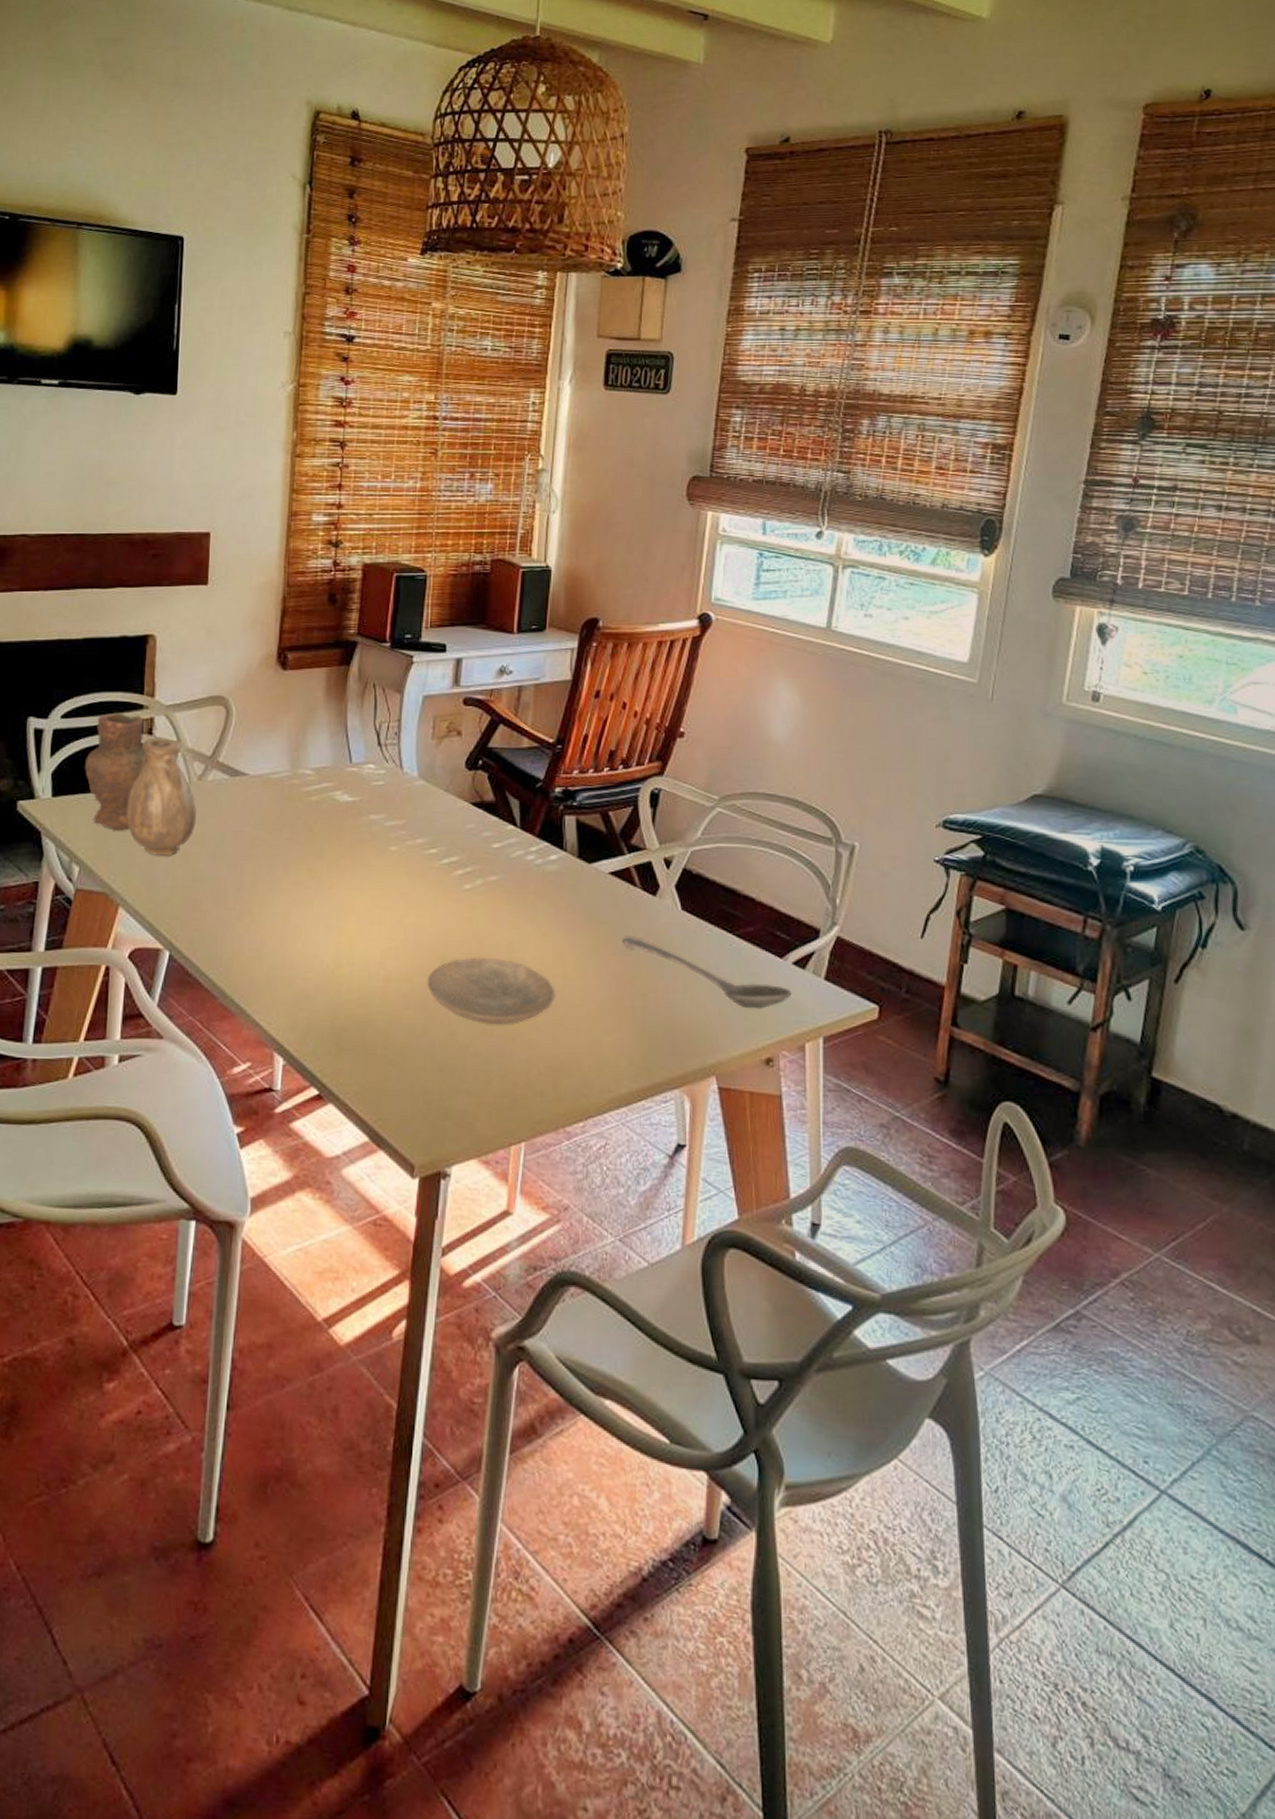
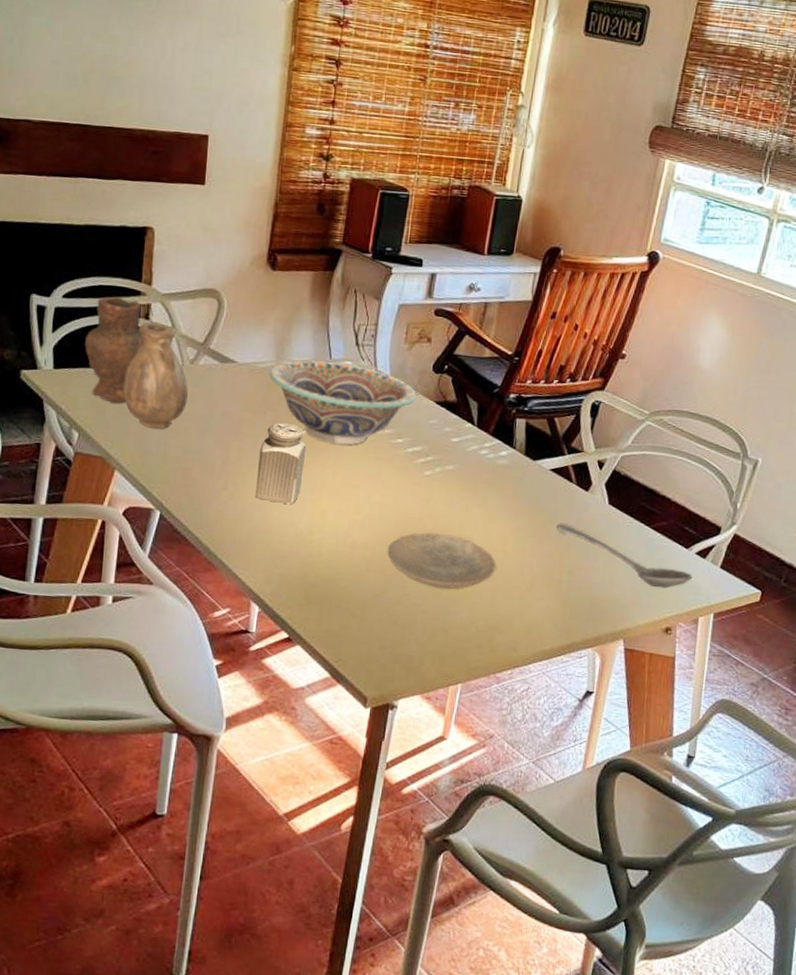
salt shaker: none [274,840,329,933] -> present [255,423,307,504]
decorative bowl: none [283,766,449,860] -> present [269,360,417,445]

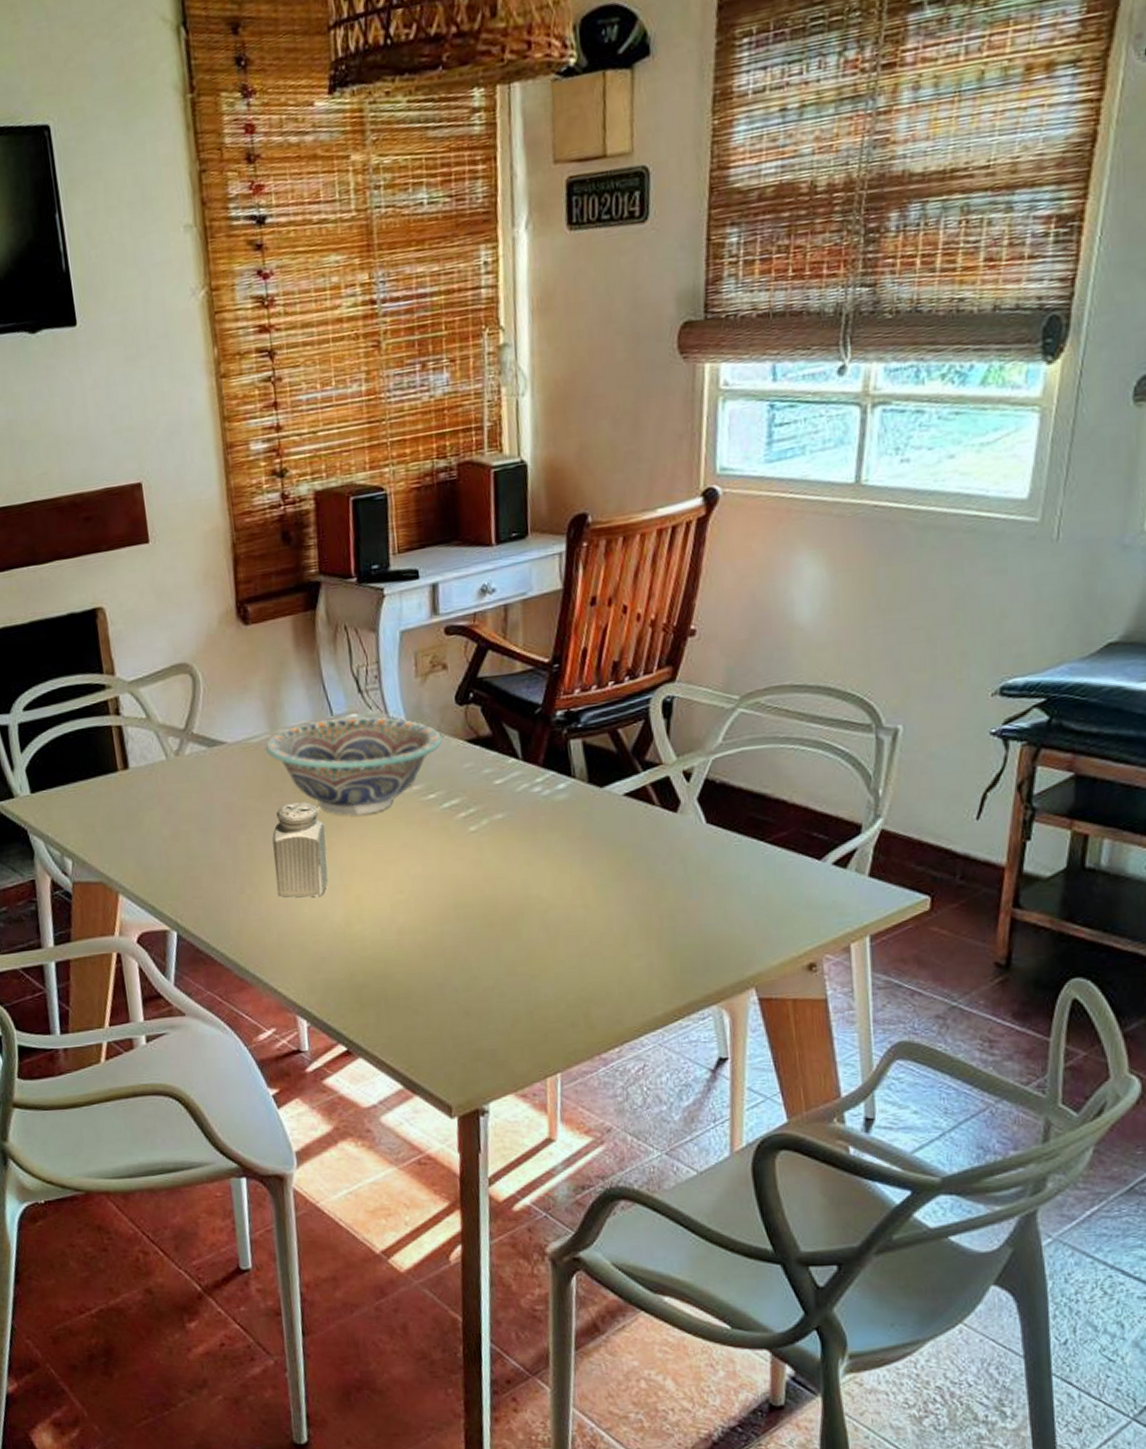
vase: present [85,296,188,429] -> none [57,696,181,839]
plate: present [387,533,496,589] -> none [441,898,578,964]
stirrer: present [556,524,693,589] -> none [643,858,833,916]

